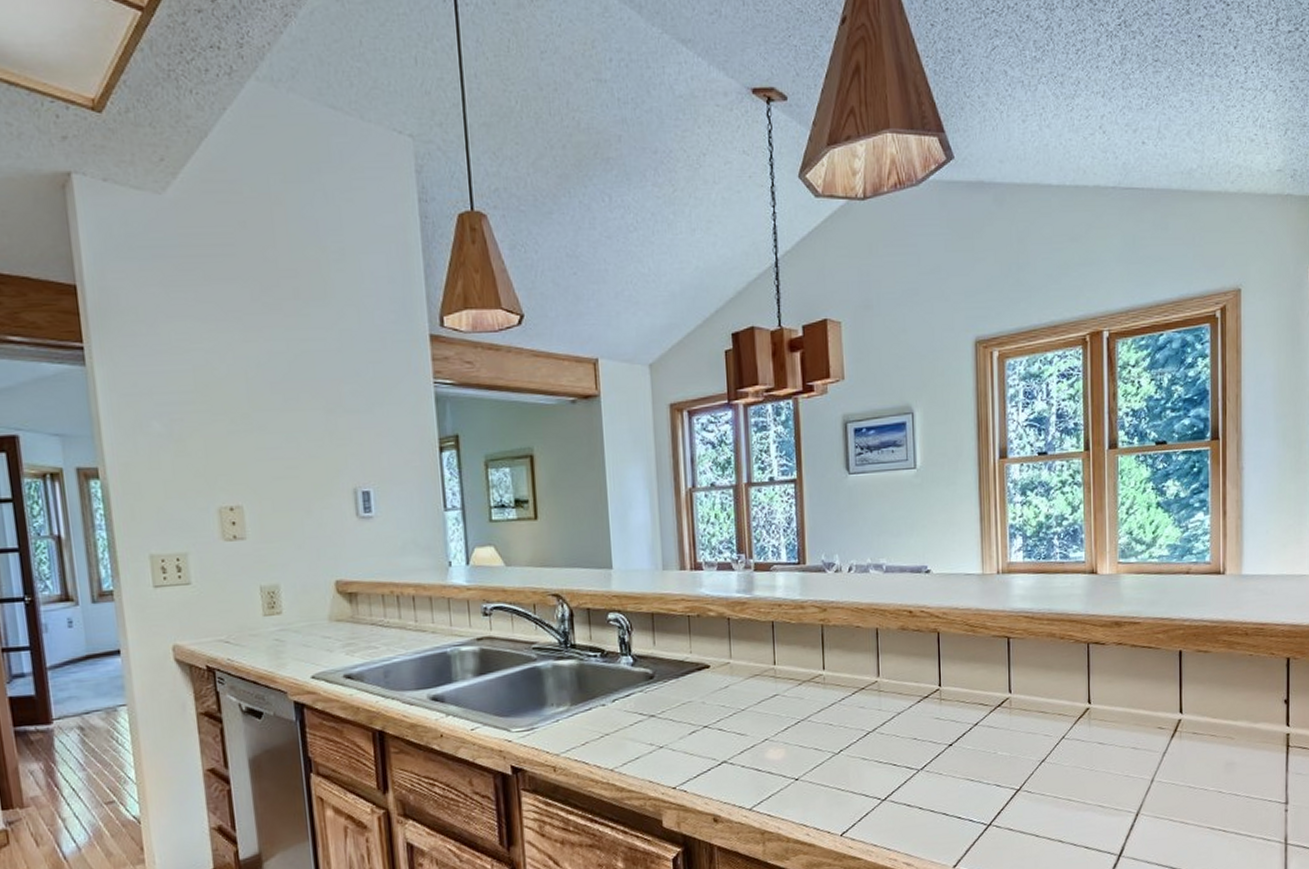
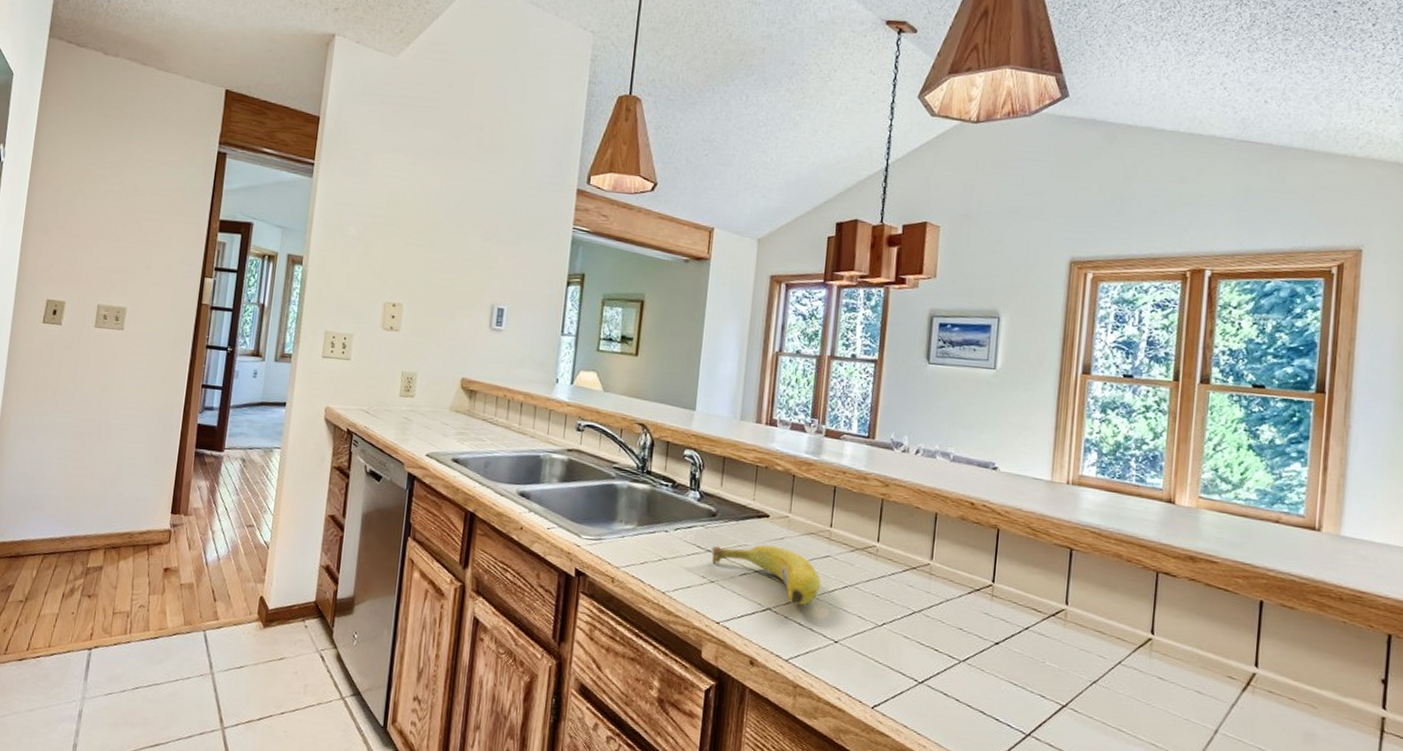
fruit: none [655,695,773,751] -> present [712,544,821,605]

